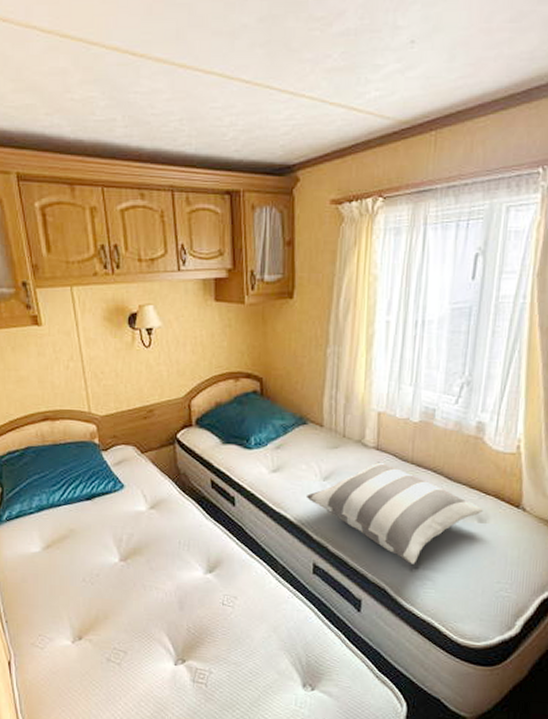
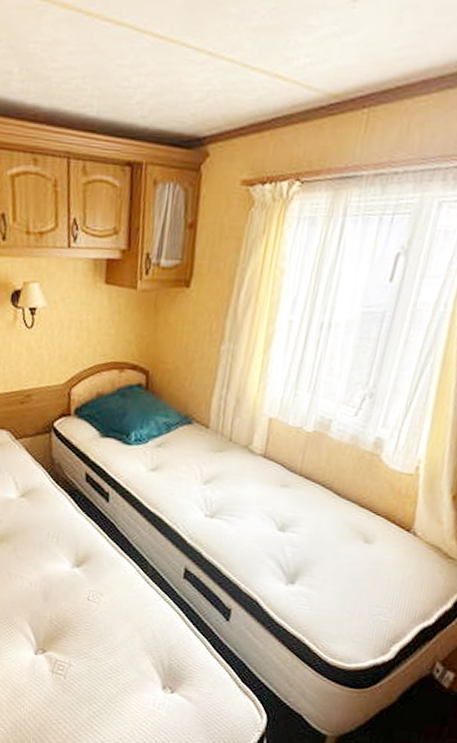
pillow: present [307,462,483,564] -> none [184,470,371,579]

